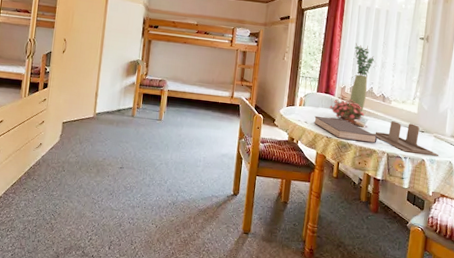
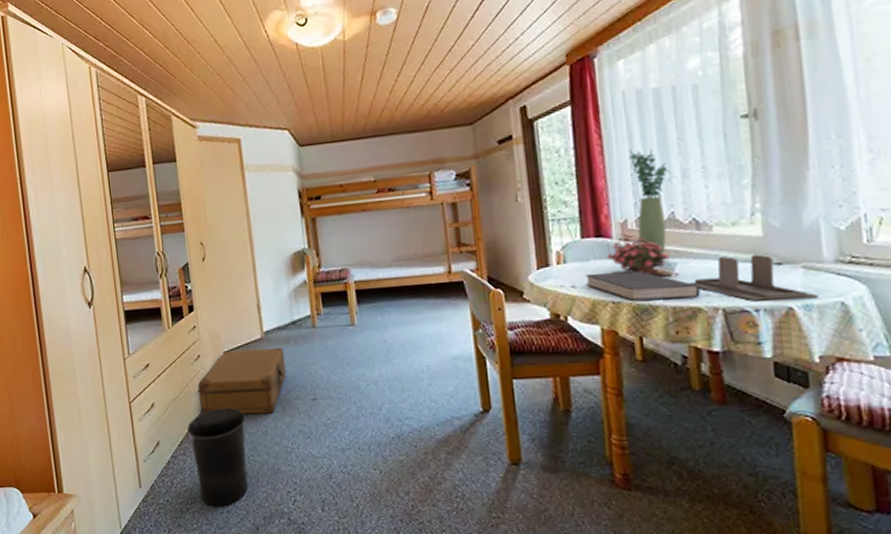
waste bin: none [19,163,68,237] -> present [187,407,249,507]
suitcase: none [36,121,107,173] -> present [199,347,286,414]

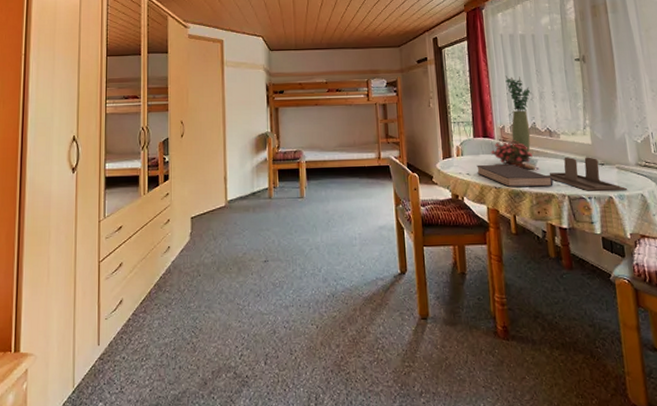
waste bin: present [187,407,249,507] -> none [151,267,204,363]
suitcase: present [199,347,286,414] -> none [166,214,243,274]

